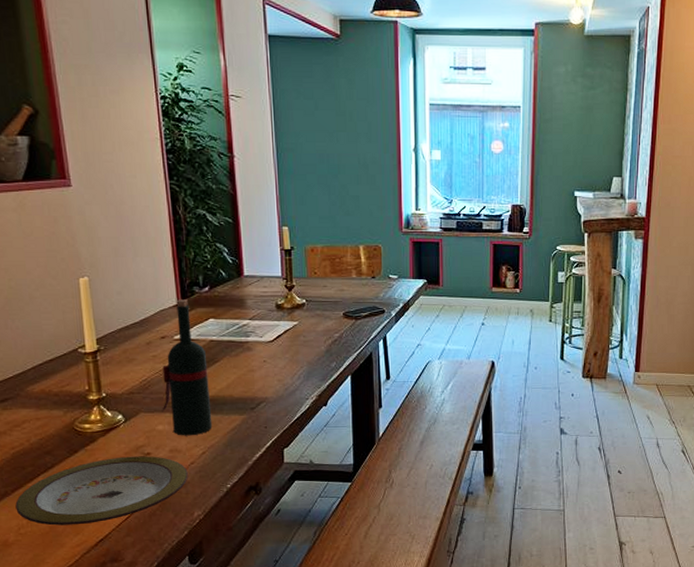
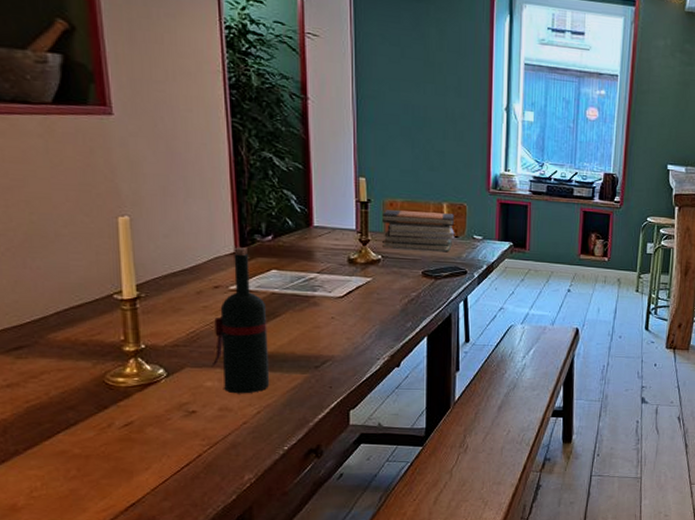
plate: present [15,456,188,526] -> none [27,414,239,488]
book stack: none [305,256,372,292] -> present [382,210,455,251]

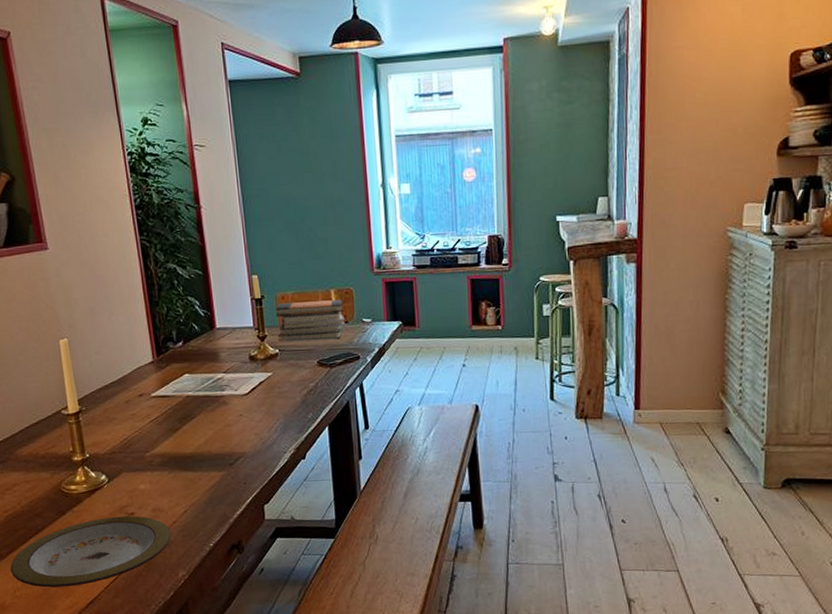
plate: none [27,414,239,488] -> present [10,516,171,588]
wine bottle: present [211,247,270,394] -> none [141,355,193,495]

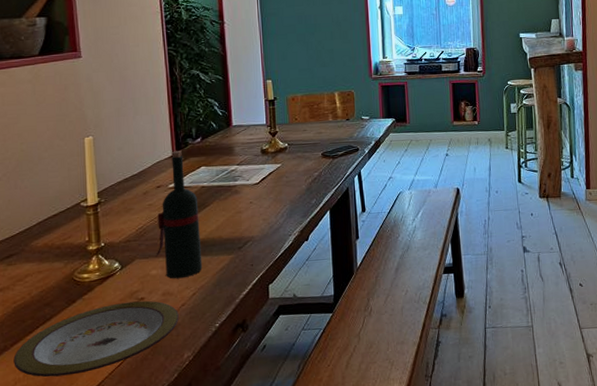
wine bottle: none [141,355,193,495] -> present [156,150,203,279]
book stack: present [276,300,345,342] -> none [287,100,347,137]

